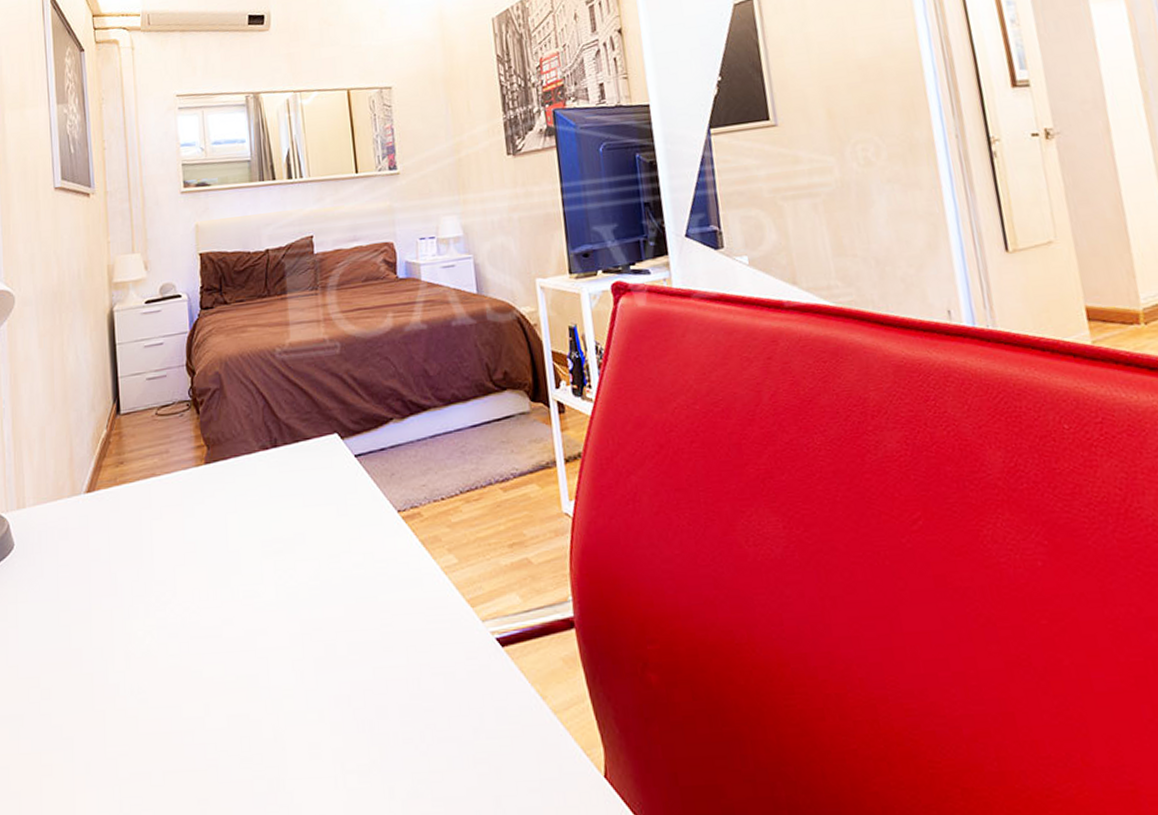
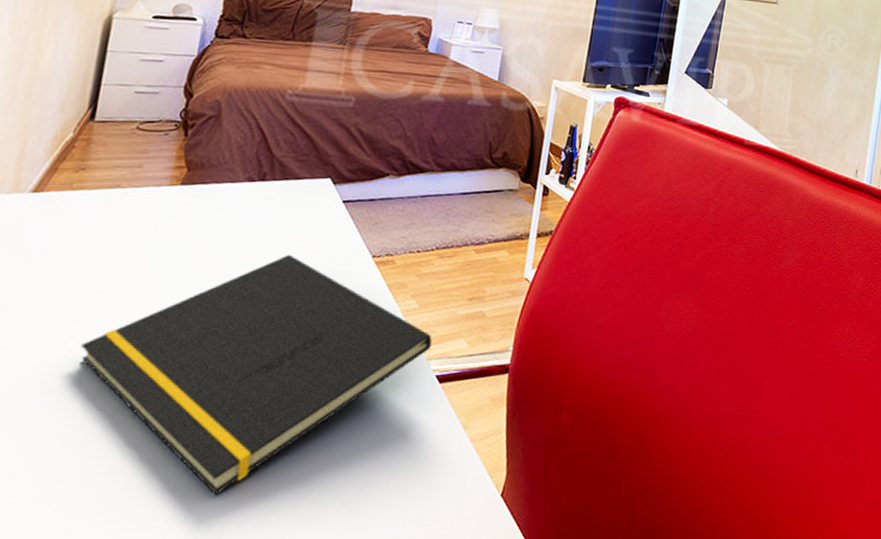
notepad: none [157,520,483,790] -> present [80,254,432,496]

